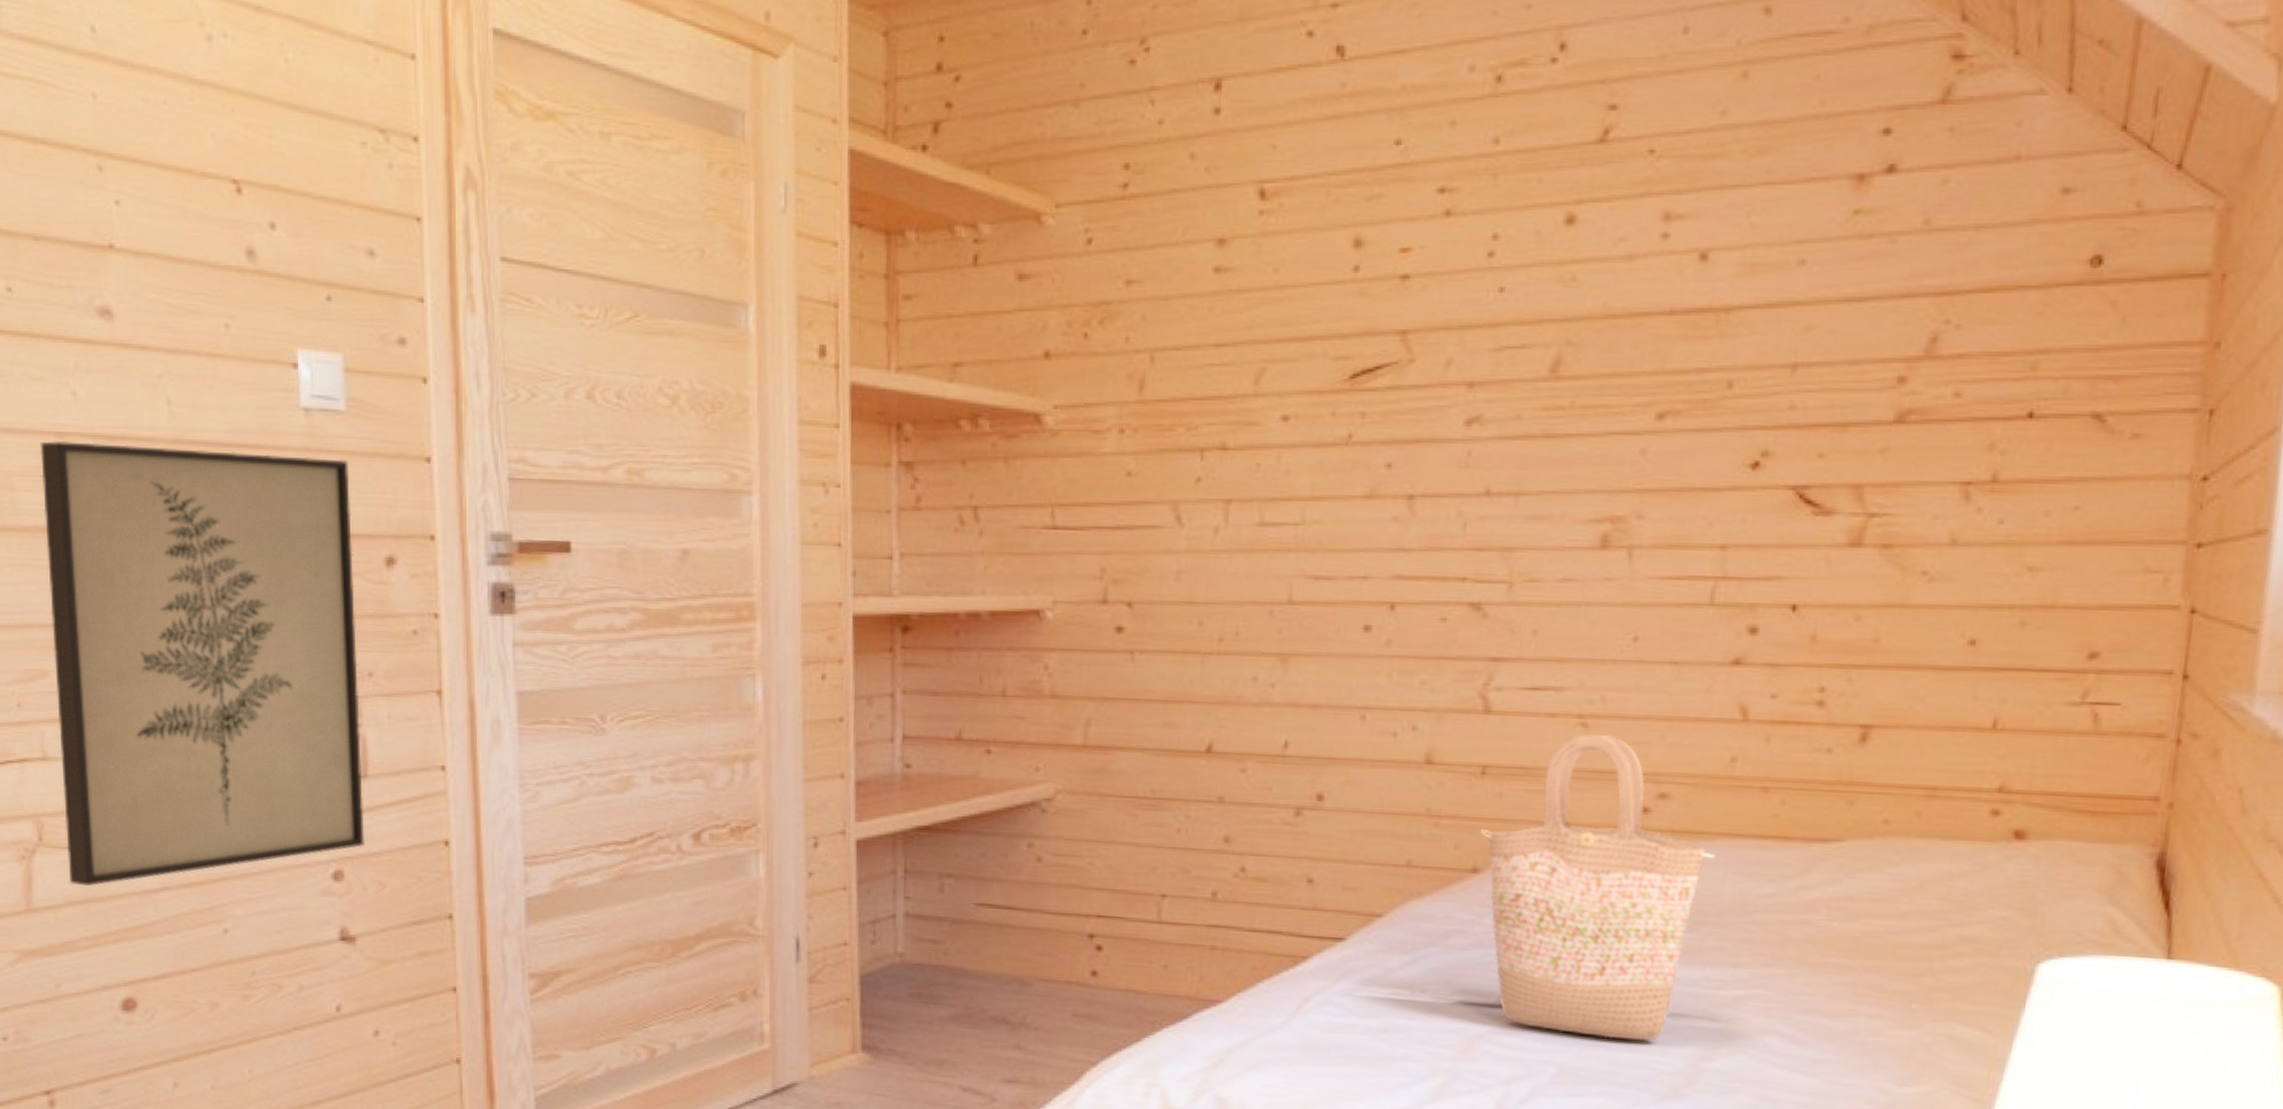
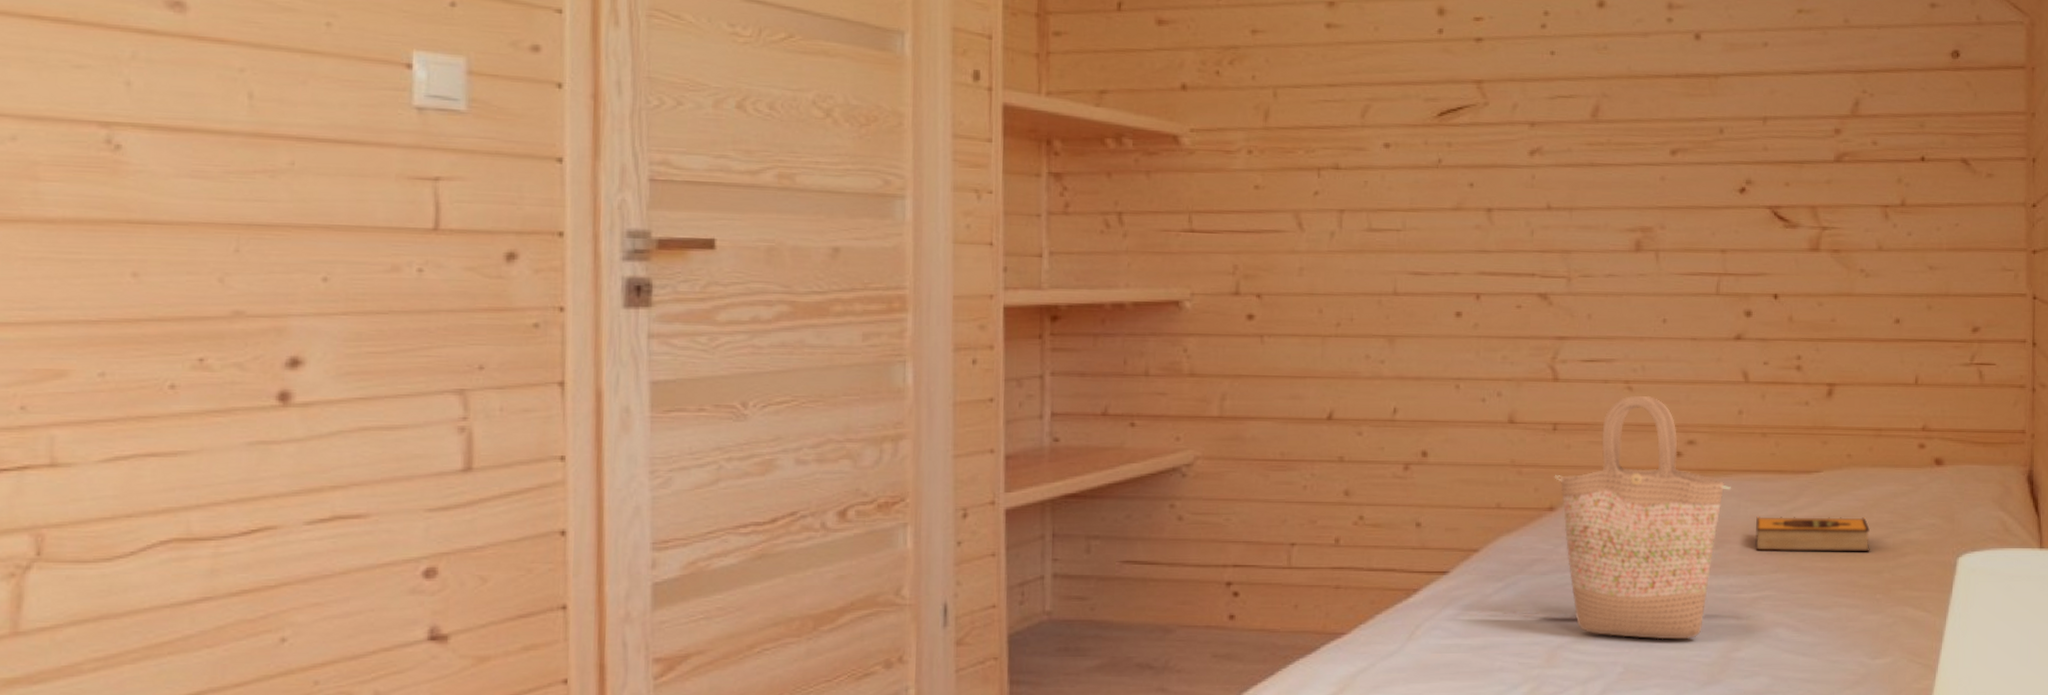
wall art: present [40,440,365,887] -> none [74,130,468,603]
hardback book: none [1745,894,1909,948] -> present [1756,516,1870,552]

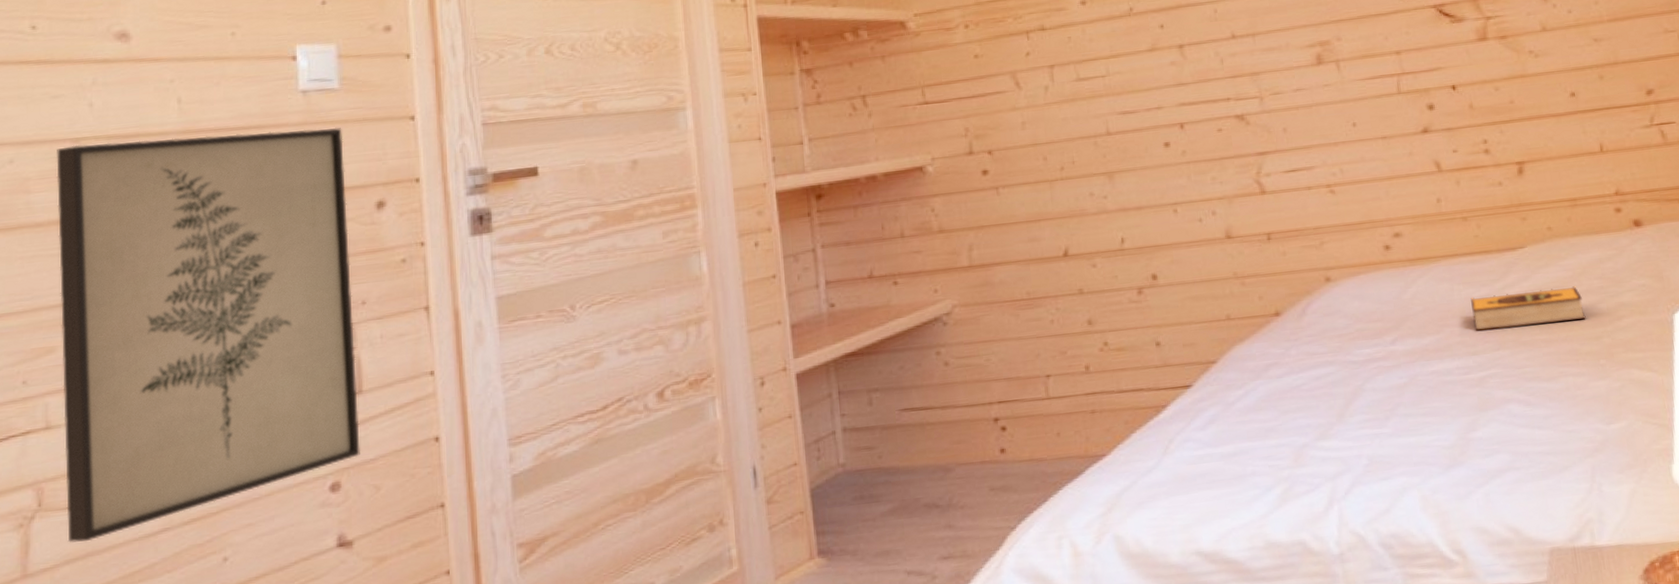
wall art: none [74,130,468,603] -> present [56,127,360,543]
shopping bag: present [1554,396,1732,640] -> none [1275,196,1443,431]

